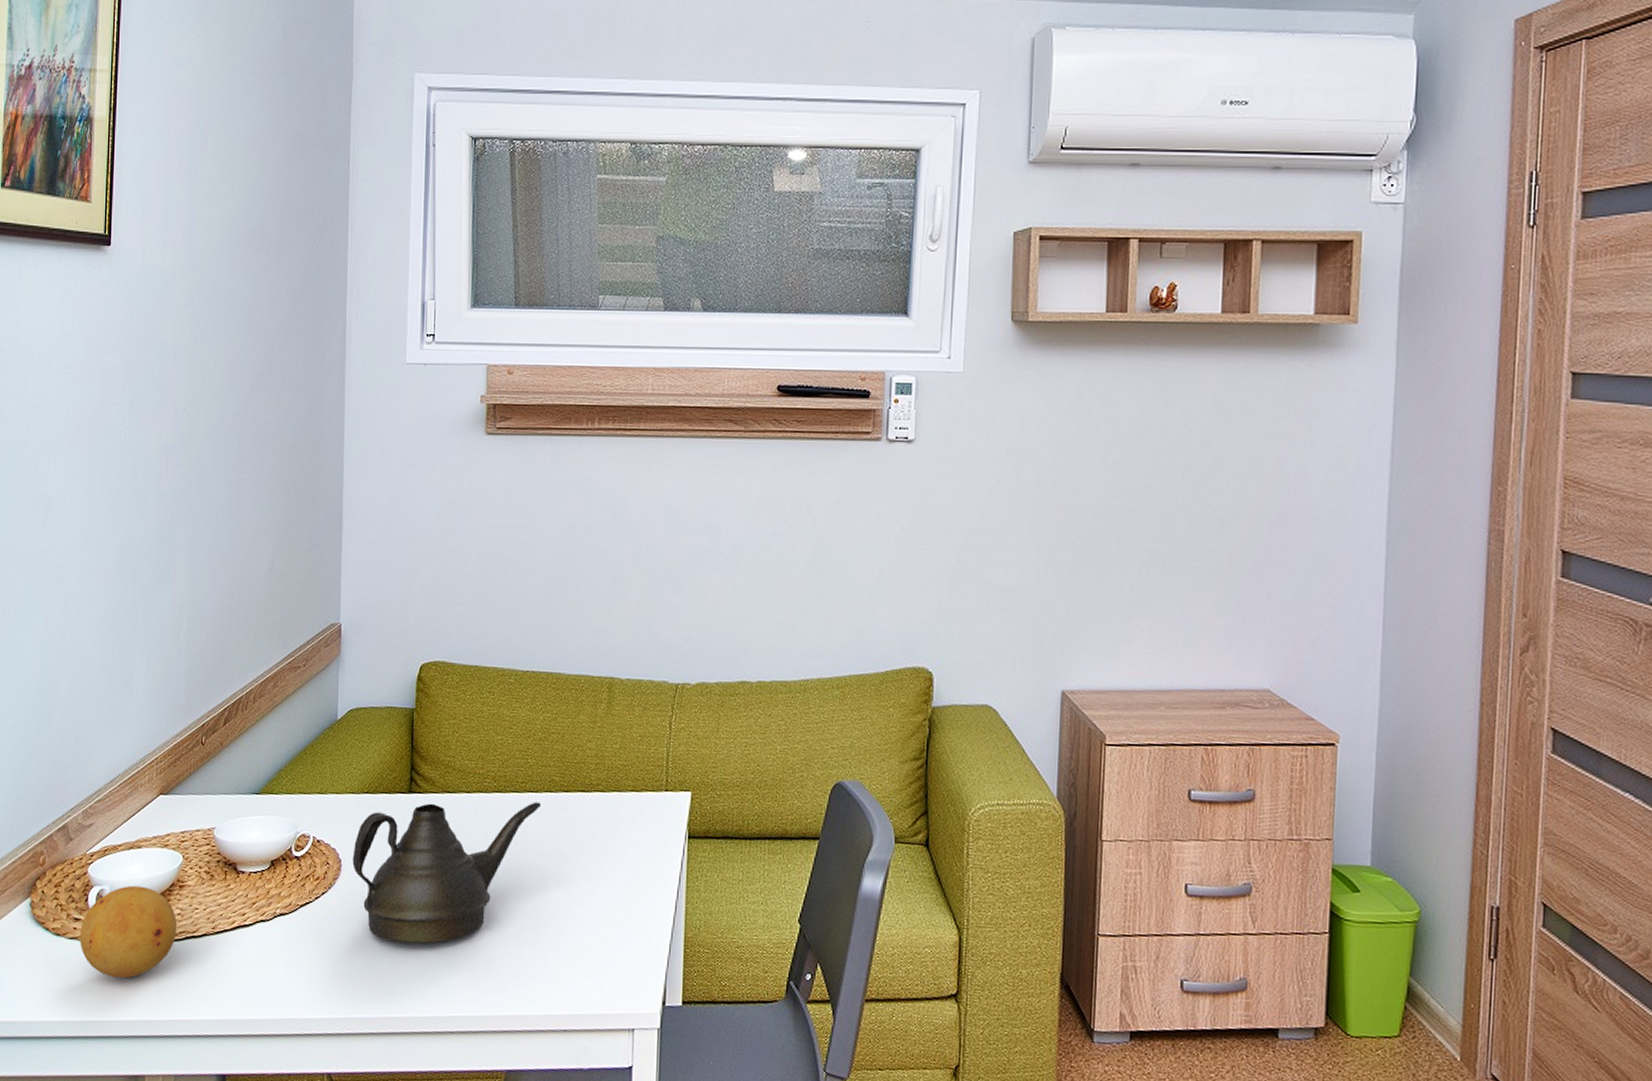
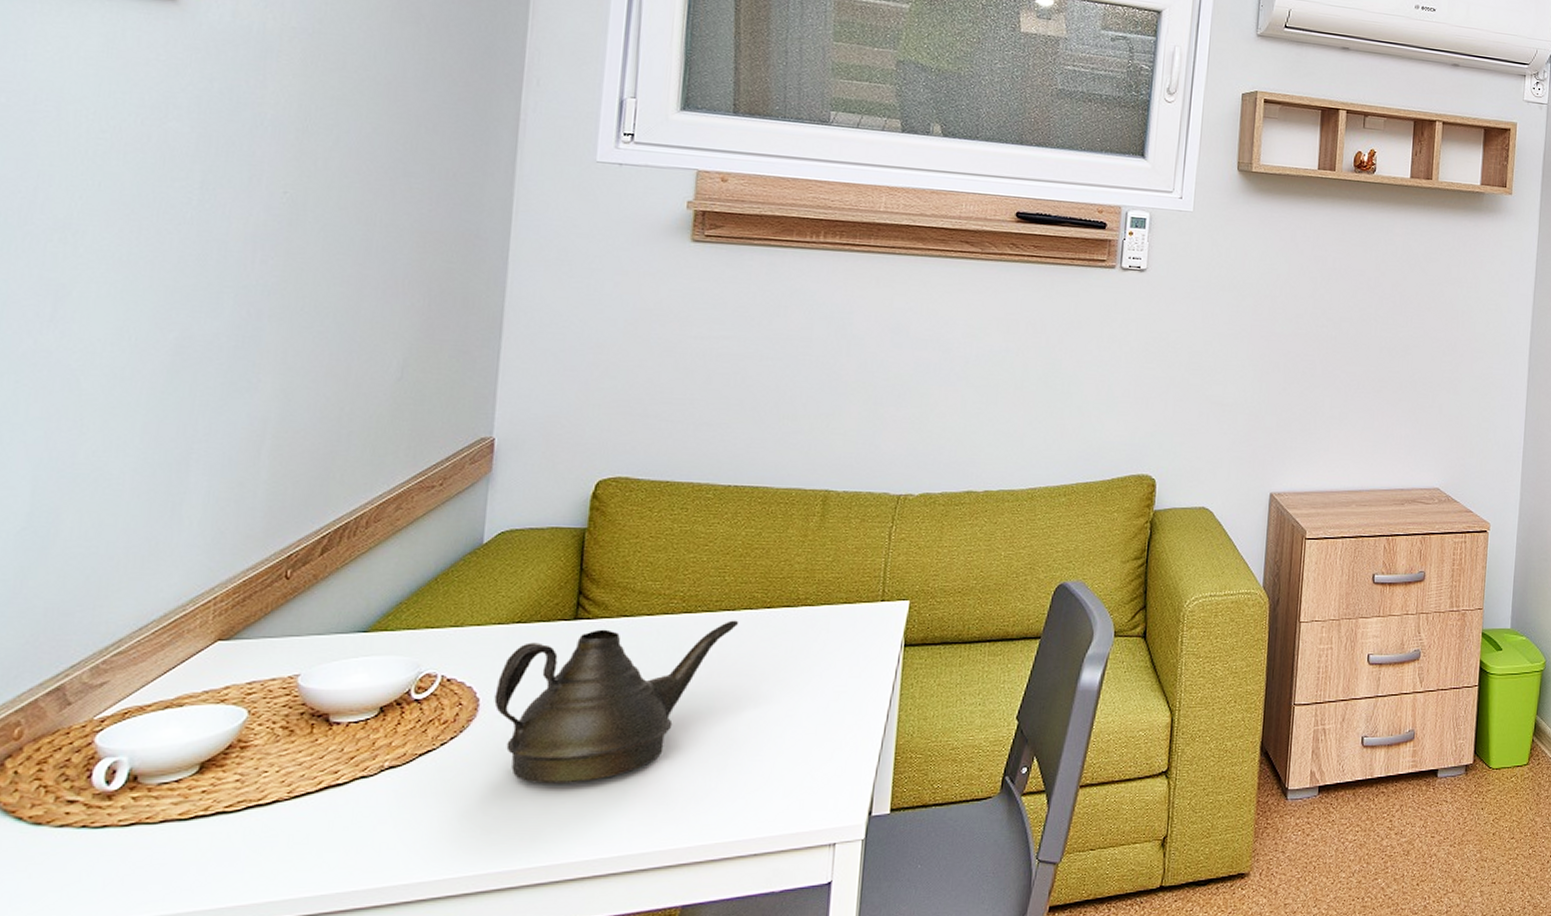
fruit: present [80,885,177,979] -> none [74,752,235,867]

